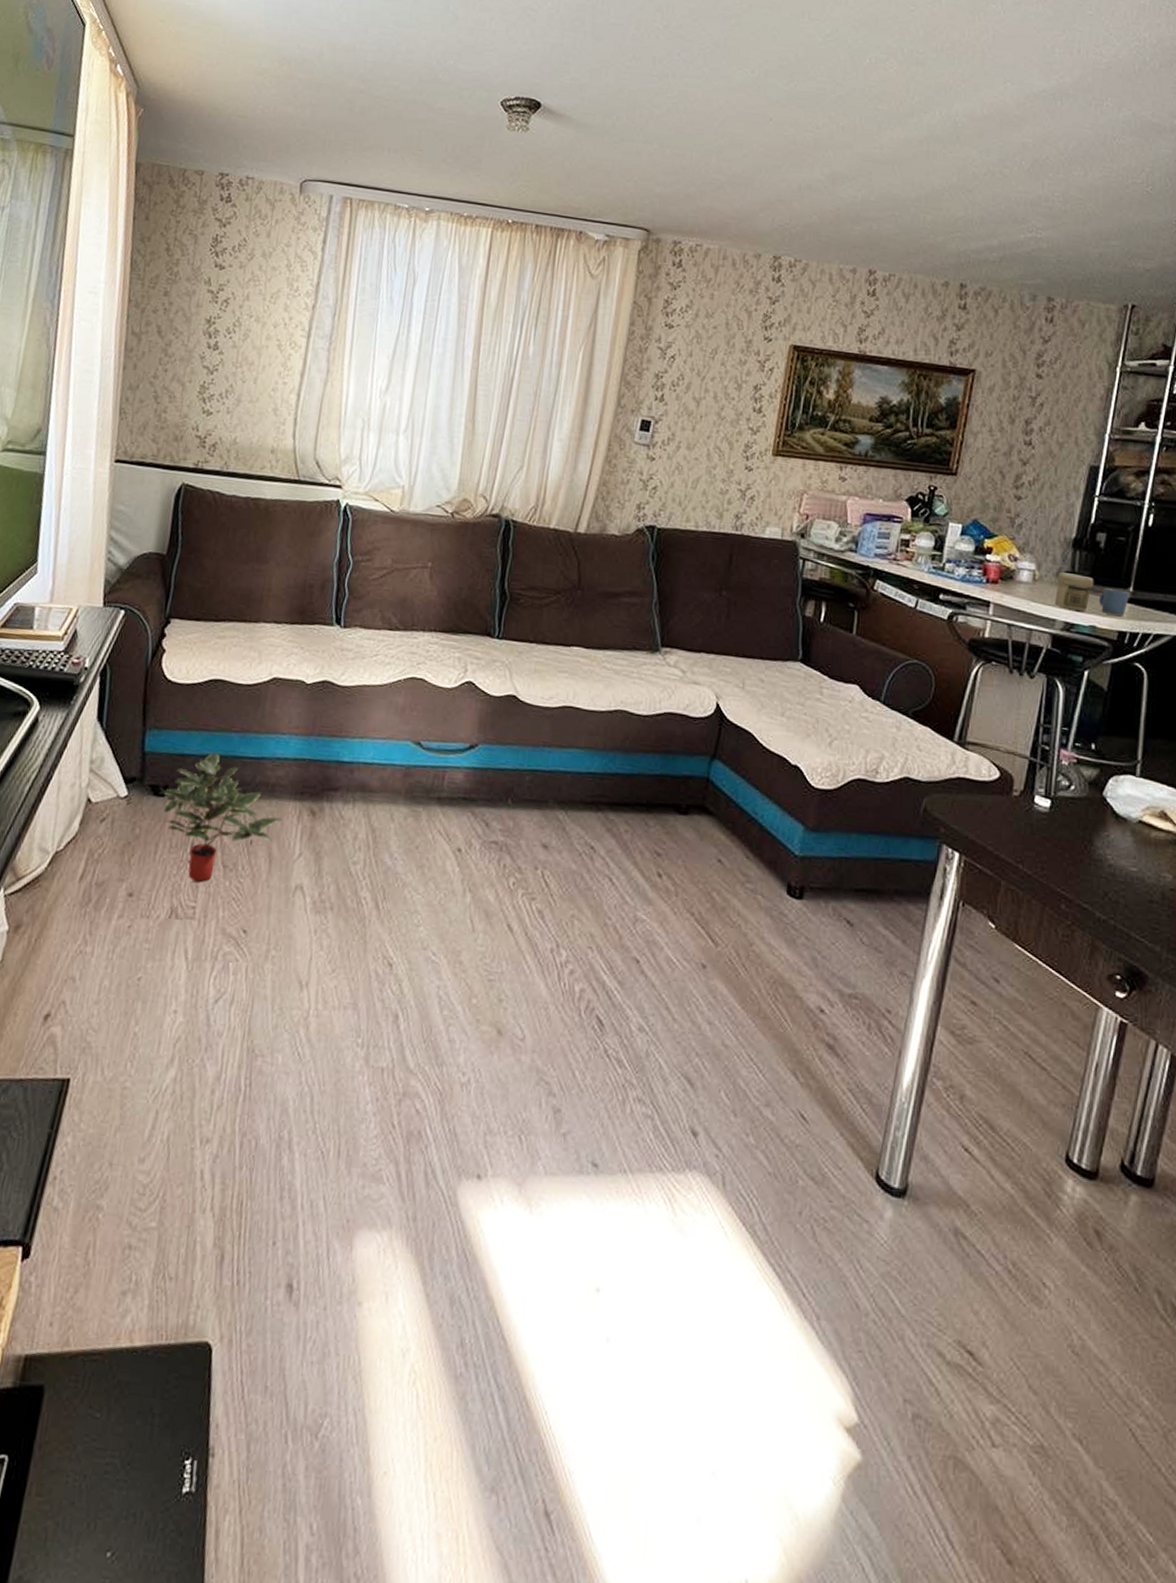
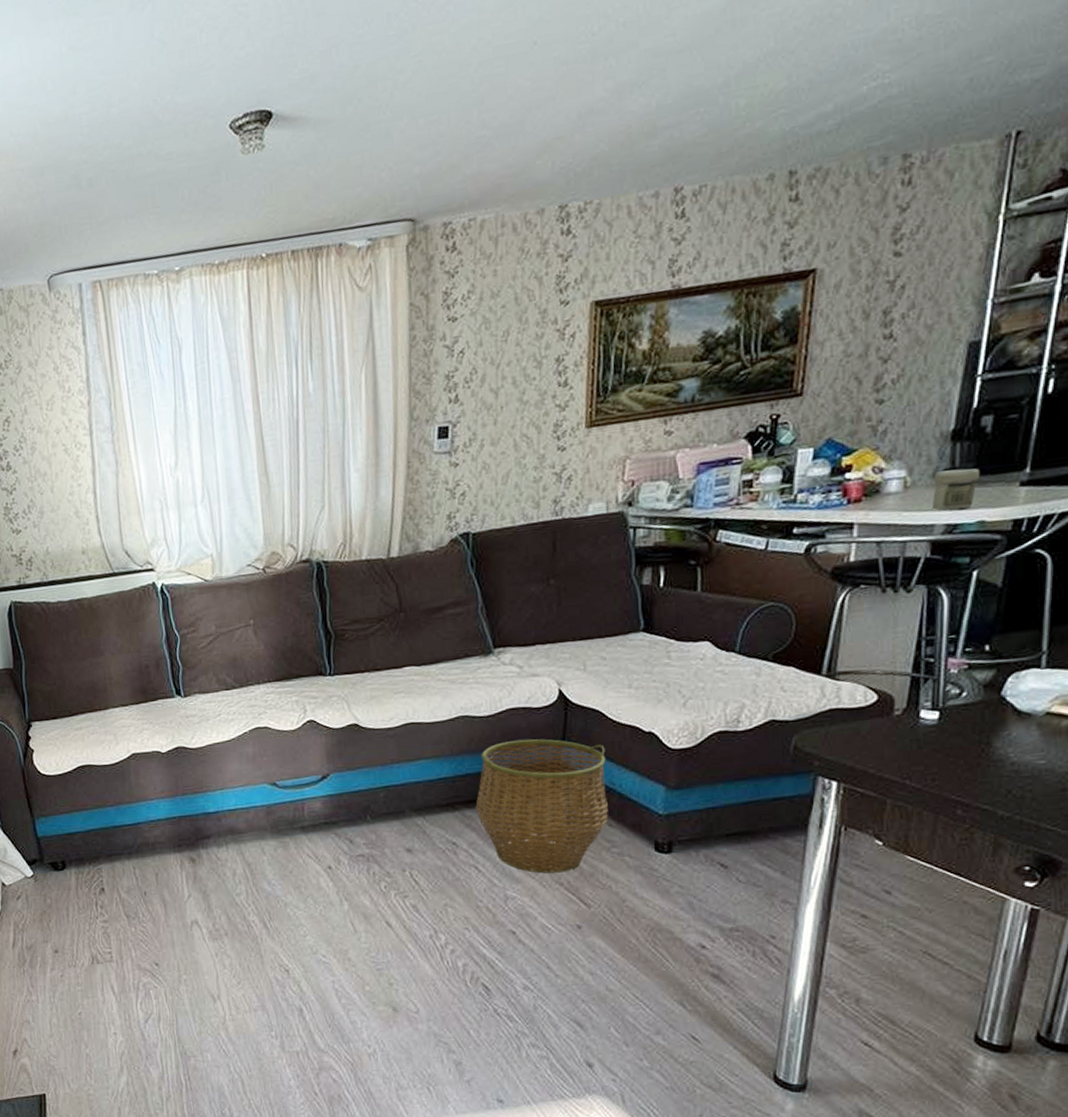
potted plant: present [160,752,283,882] -> none [59,825,168,932]
basket: none [619,746,753,901] -> present [475,739,608,874]
mug: present [1098,588,1129,617] -> none [986,473,1026,505]

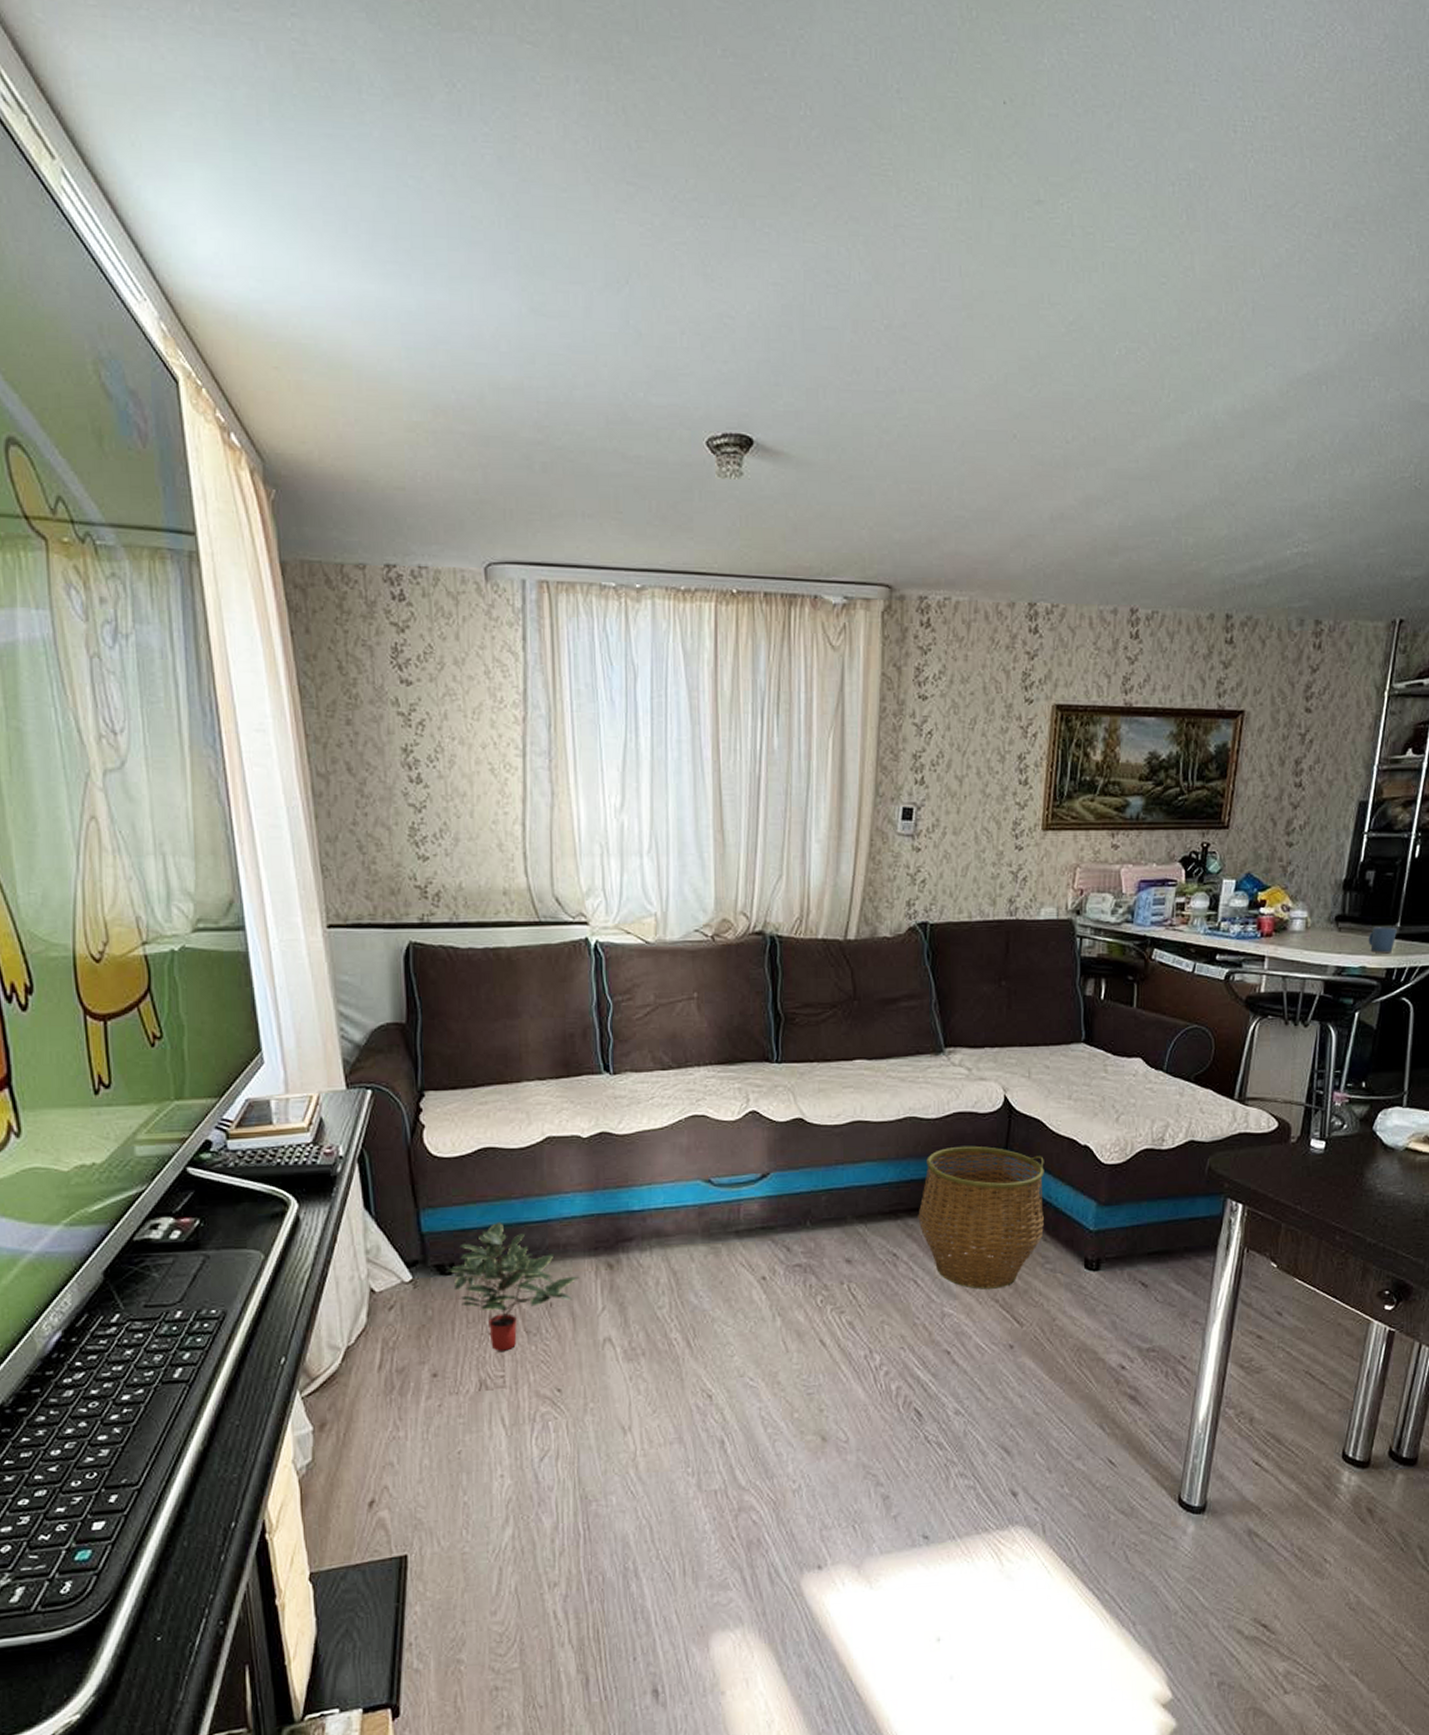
potted plant: none [59,825,168,932] -> present [447,1221,580,1351]
jar: present [931,468,981,511] -> none [1326,916,1364,953]
mug: none [986,473,1026,505] -> present [1368,927,1397,954]

